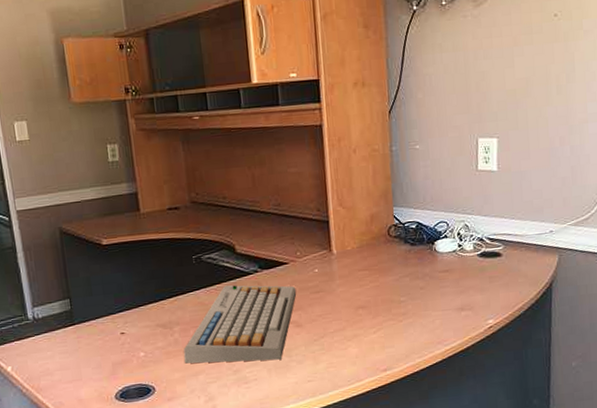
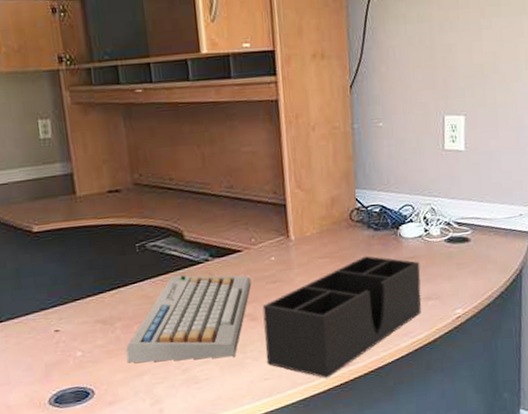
desk organizer: none [306,269,455,382] -> present [262,256,421,379]

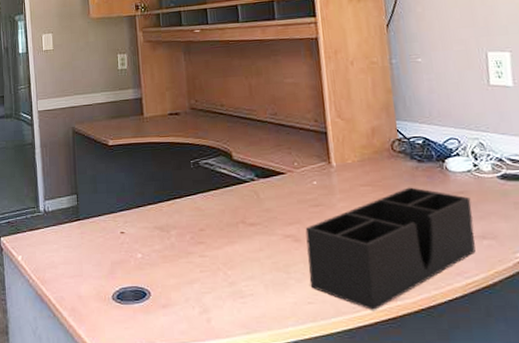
keyboard: present [126,275,252,363] -> none [179,191,295,276]

